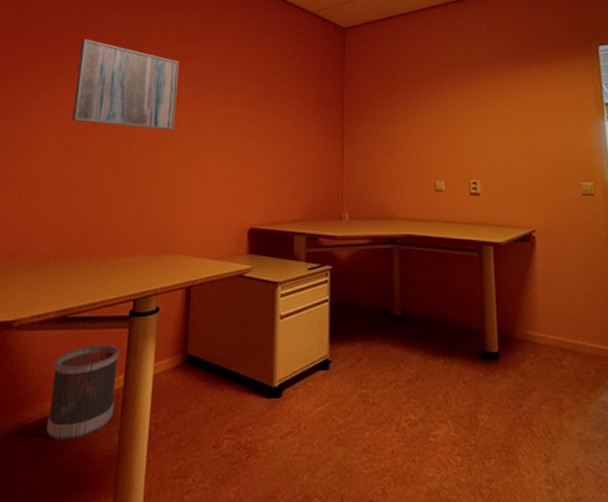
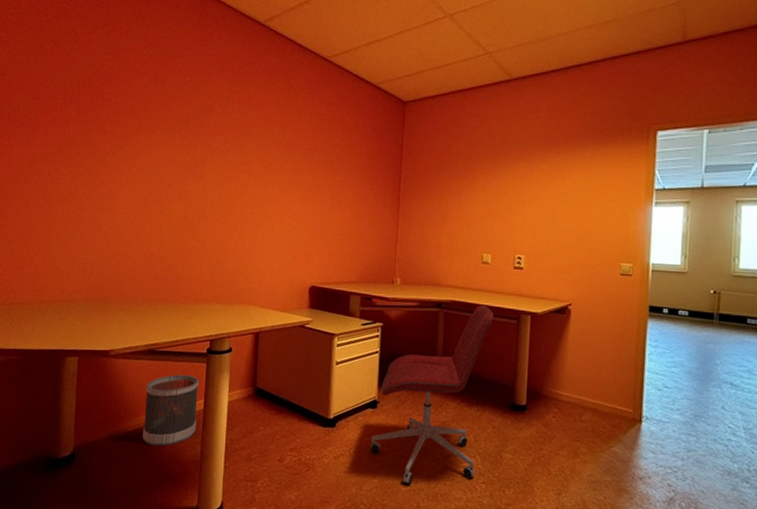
wall art: present [72,39,180,130] -> none [150,102,247,193]
office chair: none [323,237,454,466] -> present [370,304,495,485]

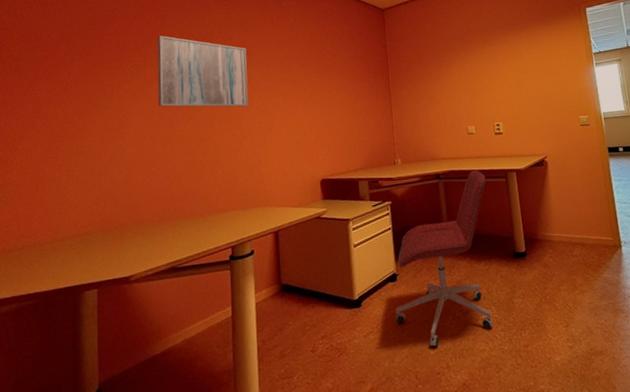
wastebasket: present [142,374,200,446] -> none [170,285,227,364]
wall art: none [150,102,247,193] -> present [157,35,249,107]

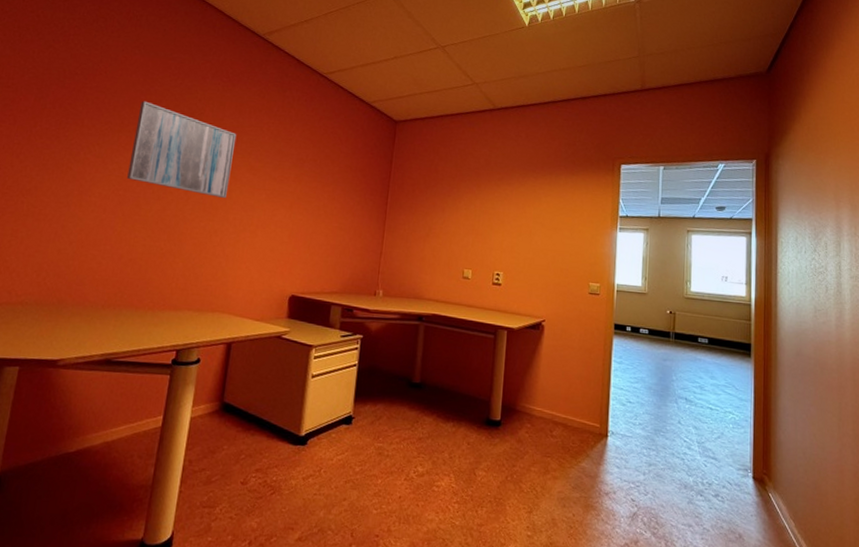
office chair: present [395,169,494,348] -> none [341,318,473,507]

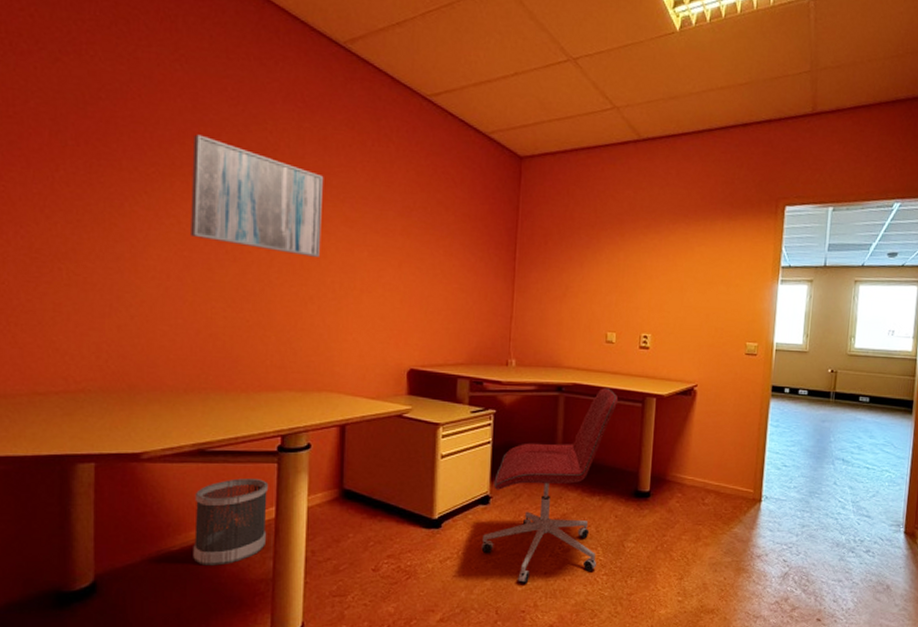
wastebasket: none [85,387,160,470] -> present [193,478,269,566]
office chair: none [341,318,473,507] -> present [481,387,619,584]

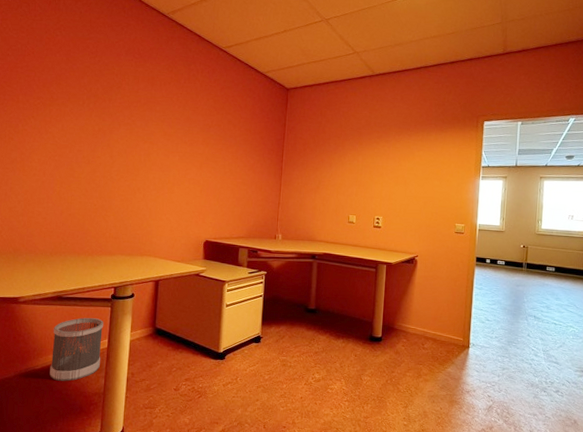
wall art: present [191,134,324,257] -> none [60,77,151,160]
office chair: present [481,387,619,584] -> none [254,256,358,405]

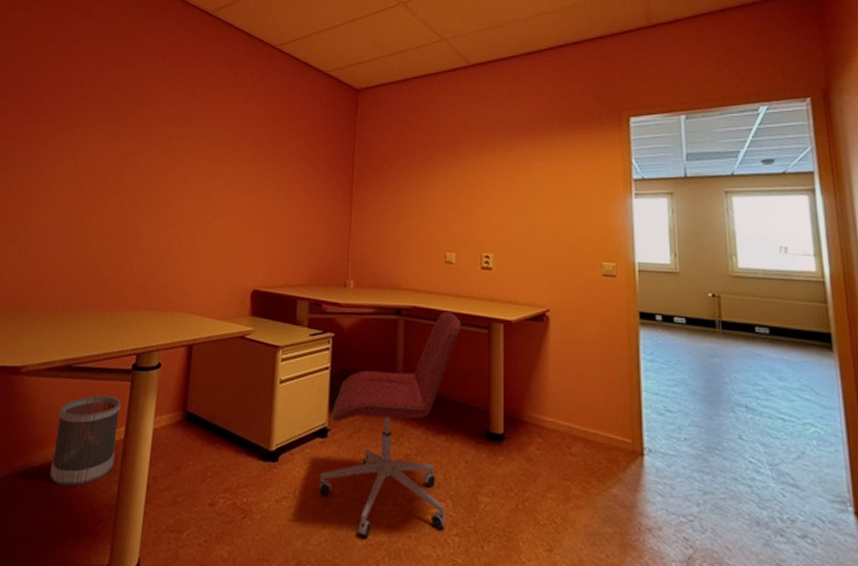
office chair: none [254,256,358,405] -> present [318,311,462,538]

